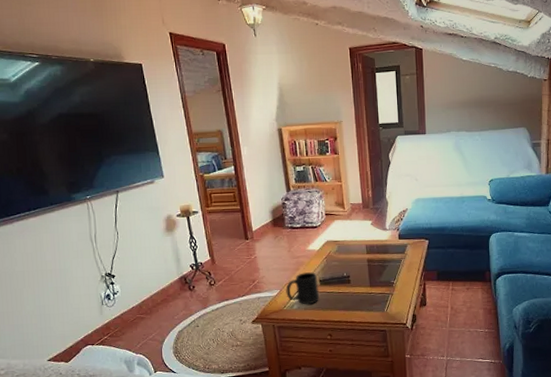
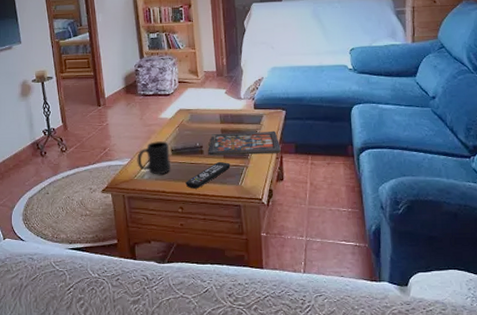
remote control: none [333,290,377,317] -> present [185,161,231,189]
board game: none [353,259,425,285] -> present [206,130,282,156]

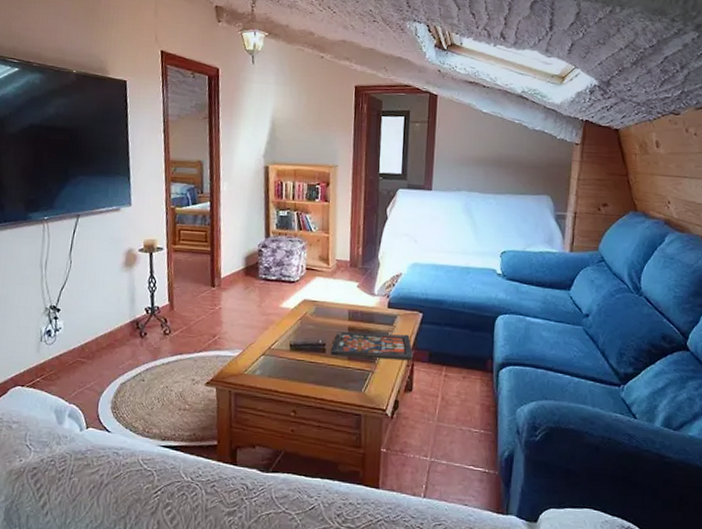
mug: present [137,140,170,175] -> none [249,332,288,372]
remote control: present [185,161,231,189] -> none [302,363,355,392]

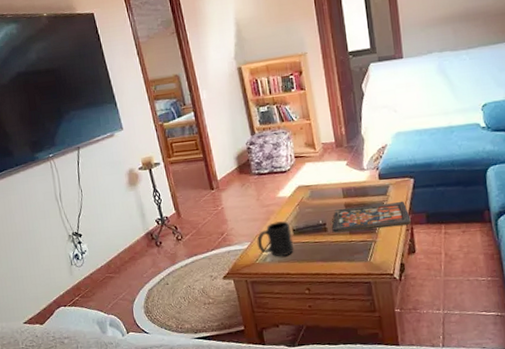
mug: none [249,332,288,372] -> present [257,221,294,257]

